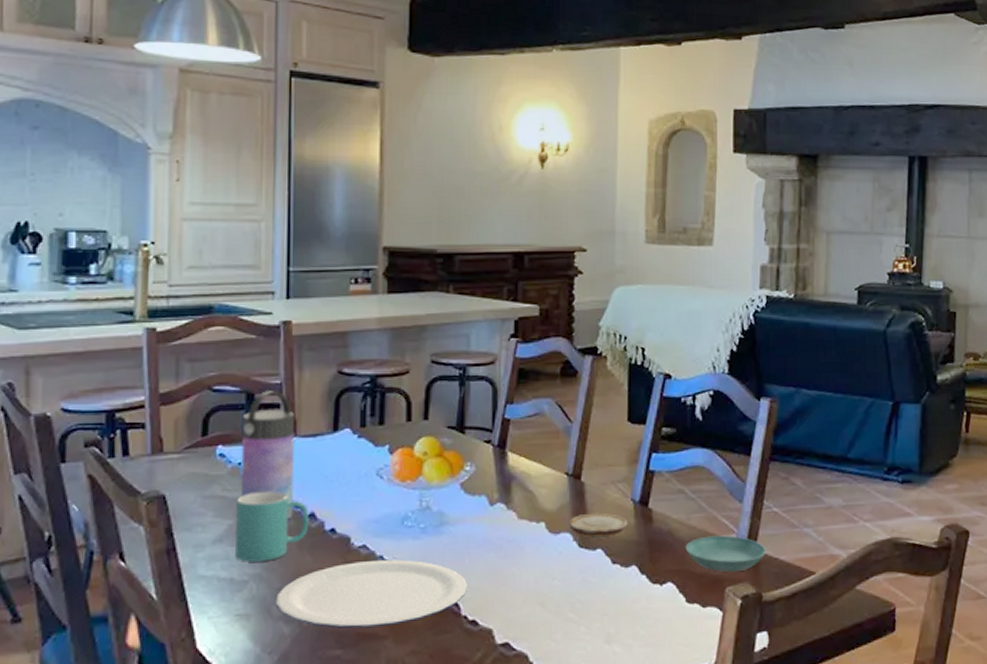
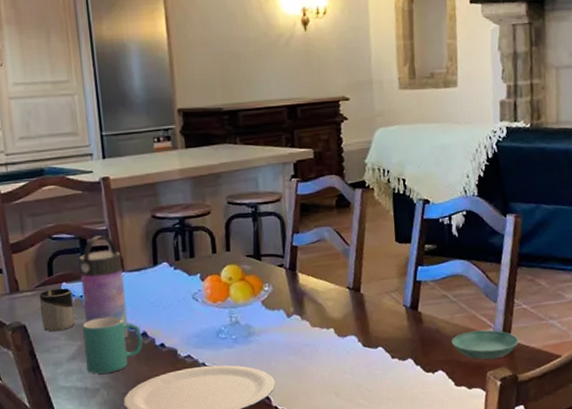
cup: none [186,452,228,506] -> present [39,288,75,332]
wood slice: present [570,512,628,539] -> none [354,318,402,340]

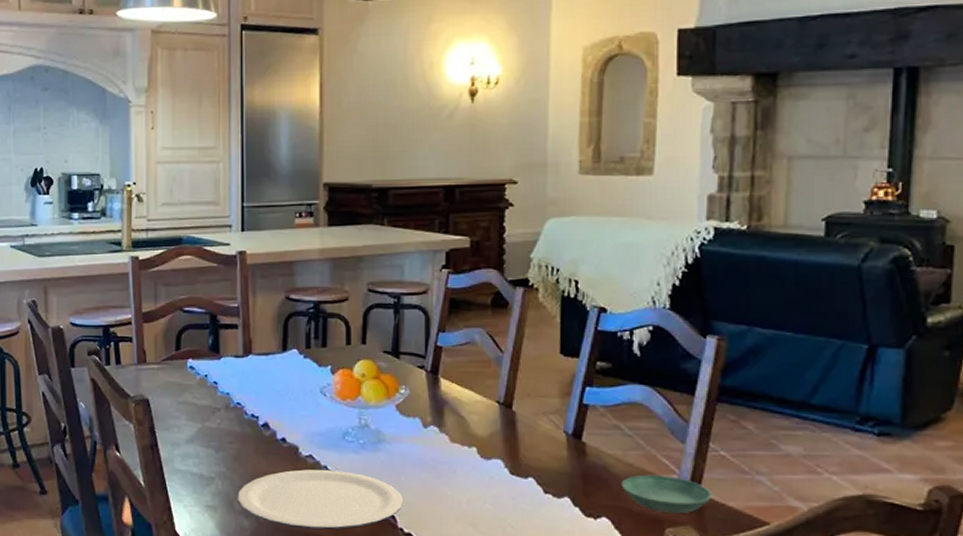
cup: present [39,288,75,332] -> none [164,364,197,410]
water bottle: present [79,235,129,339] -> none [207,313,251,427]
mug: present [83,316,143,374] -> none [204,401,264,462]

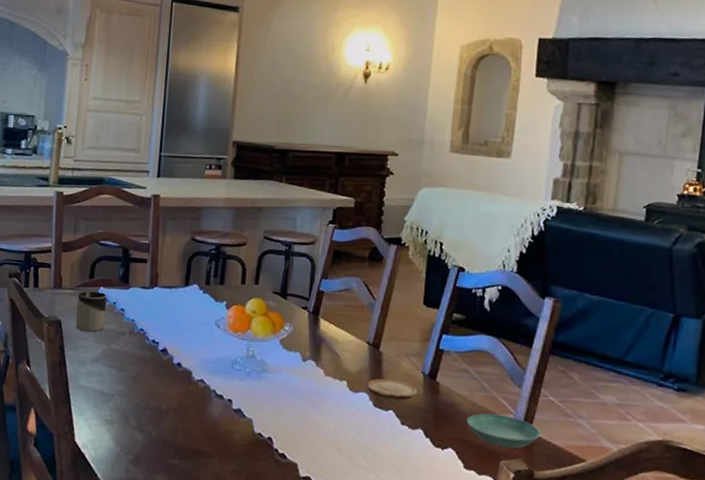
cup: none [164,364,197,410] -> present [76,291,107,333]
plate: present [237,469,404,530] -> none [133,392,281,447]
wood slice: none [501,442,560,468] -> present [367,379,417,403]

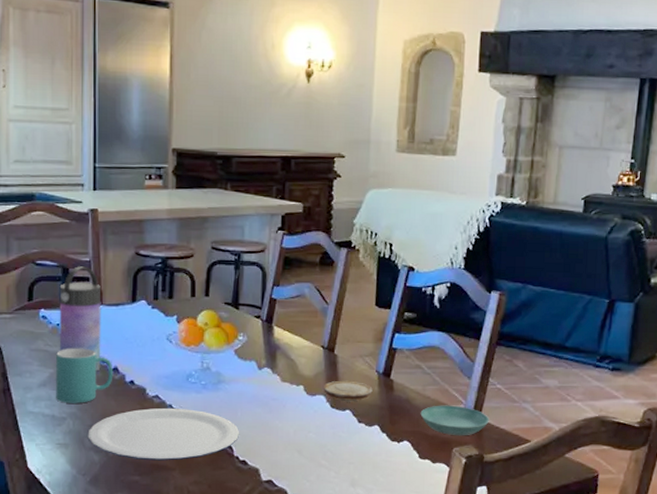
cup: present [76,291,107,333] -> none [17,314,49,357]
mug: none [107,326,163,382] -> present [56,348,114,403]
water bottle: none [113,248,157,351] -> present [59,266,102,372]
plate: none [133,392,281,447] -> present [87,407,240,461]

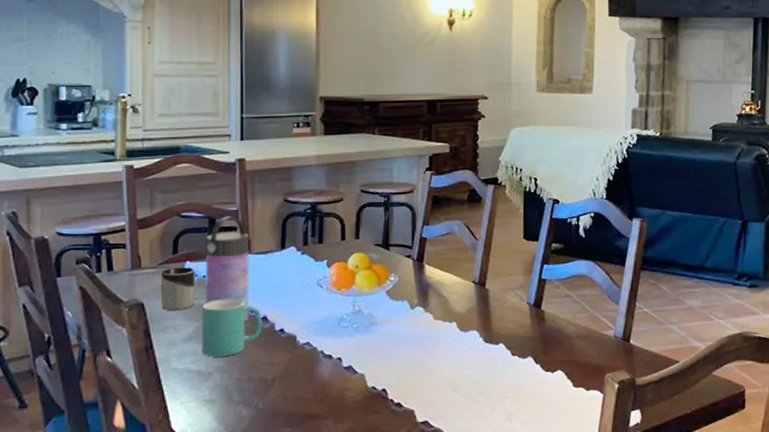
cup: none [17,314,49,357] -> present [160,267,195,311]
plate: present [87,407,240,461] -> none [236,354,394,411]
wood slice: present [324,380,373,402] -> none [476,314,525,336]
saucer: present [420,405,489,436] -> none [572,331,639,362]

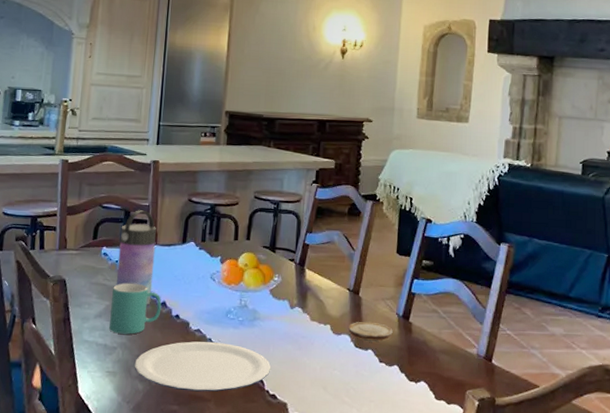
cup: present [160,267,195,311] -> none [80,251,109,290]
plate: none [236,354,394,411] -> present [134,341,271,392]
wood slice: none [476,314,525,336] -> present [349,321,393,342]

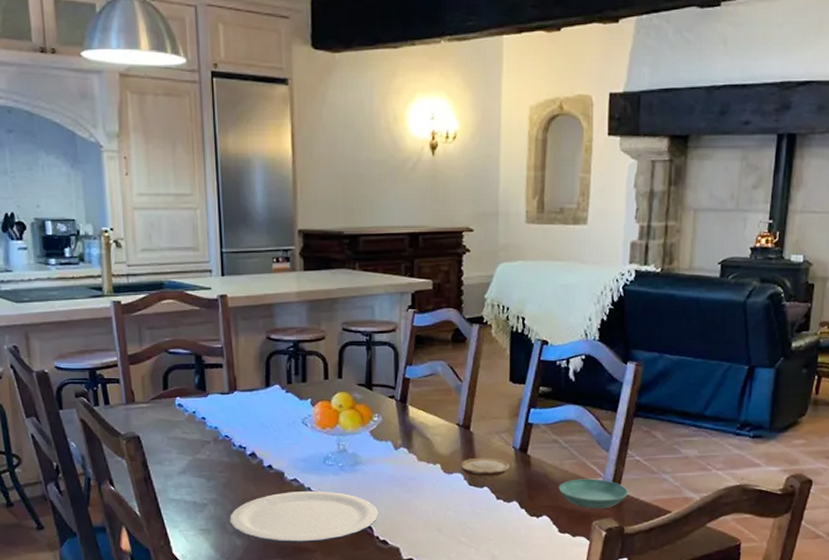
mug: present [109,282,162,334] -> none [194,434,251,489]
water bottle: present [116,210,156,305] -> none [193,353,239,457]
saucer: none [436,348,500,379] -> present [558,478,629,509]

